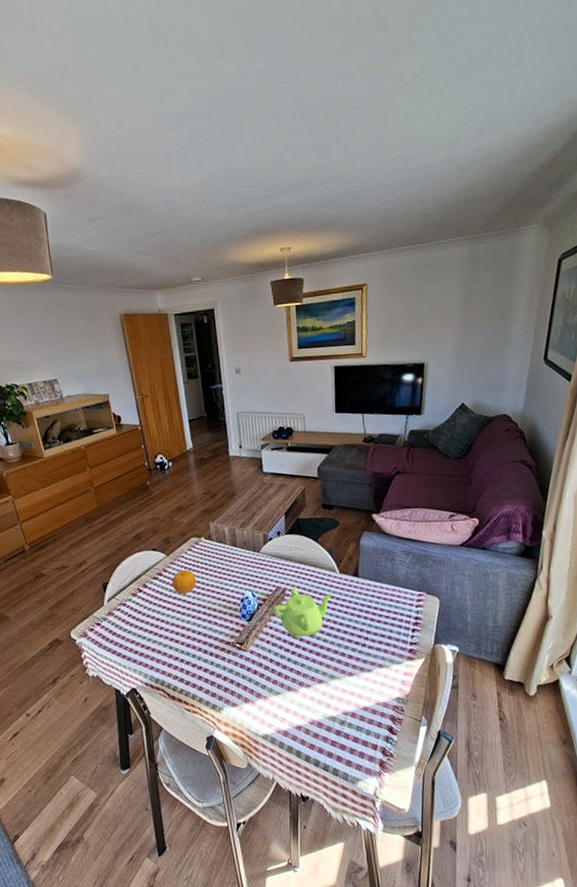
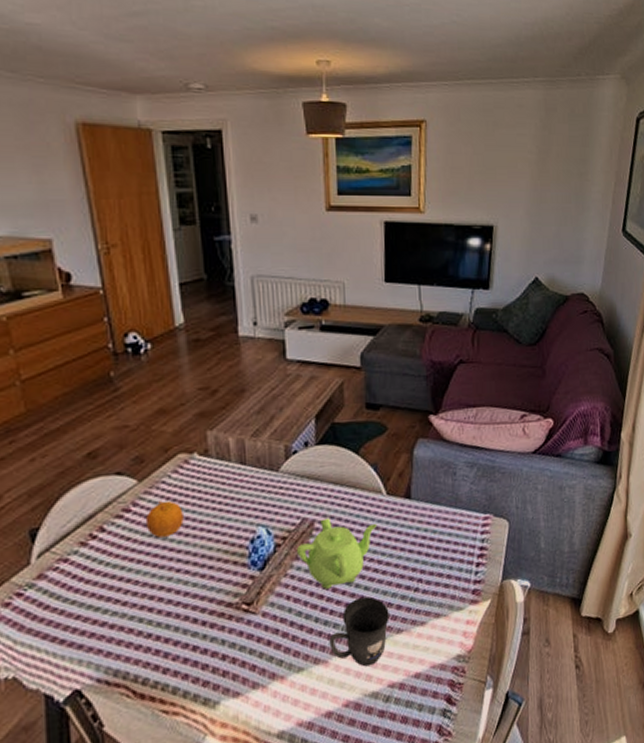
mug: none [298,647,343,697] -> present [329,596,389,667]

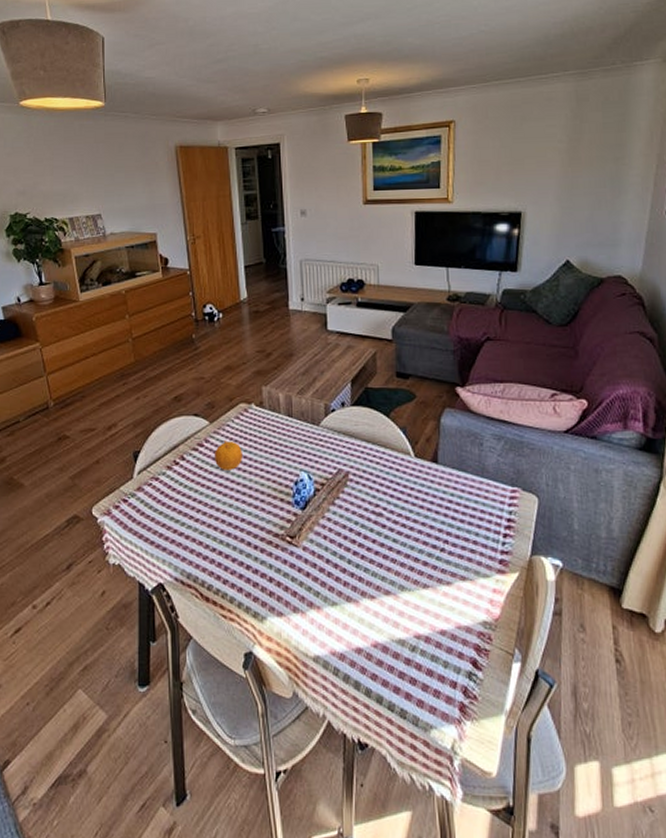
teapot: present [297,518,377,589] -> none [333,472,406,535]
mug: present [329,596,389,667] -> none [360,549,416,614]

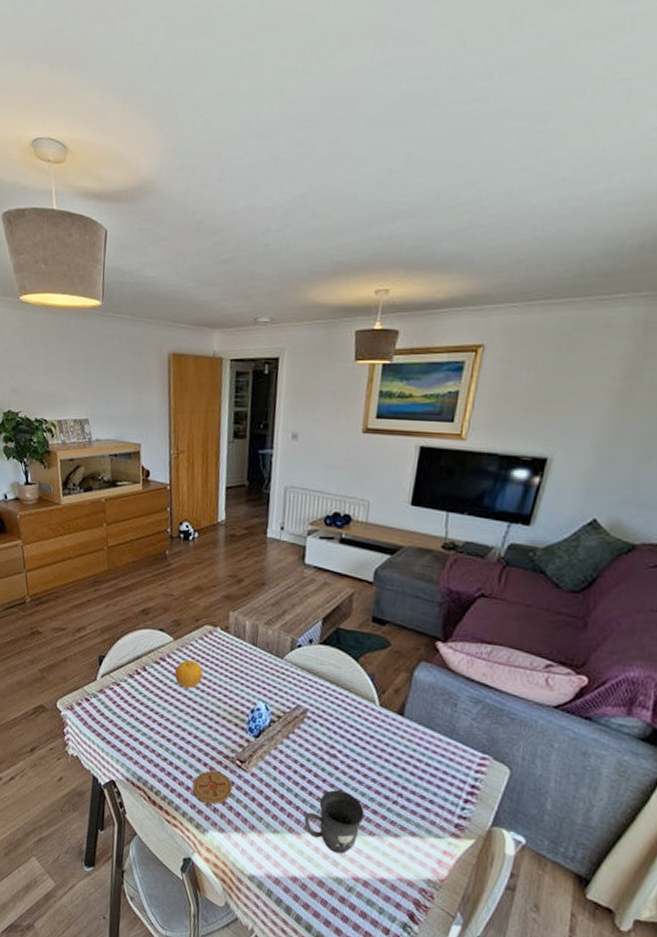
coaster: none [245,552,286,588] -> present [192,770,233,805]
mug: none [360,549,416,614] -> present [304,789,365,854]

